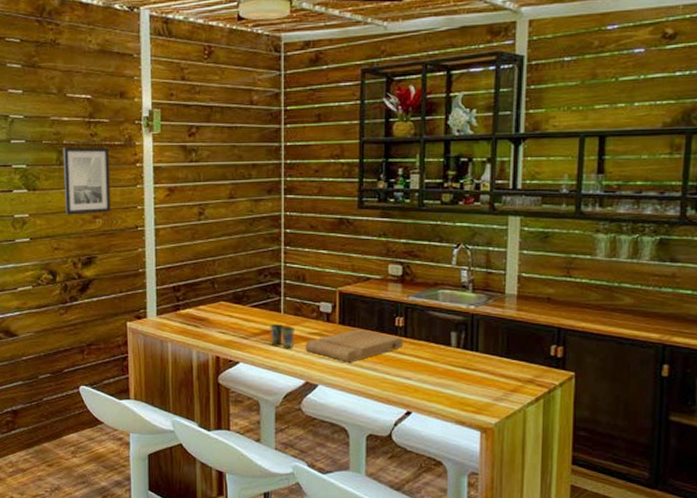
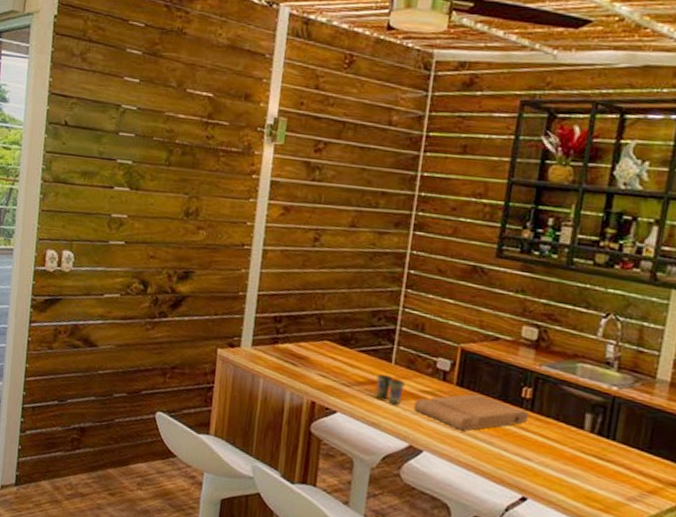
wall art: present [62,147,111,215] -> none [167,147,225,225]

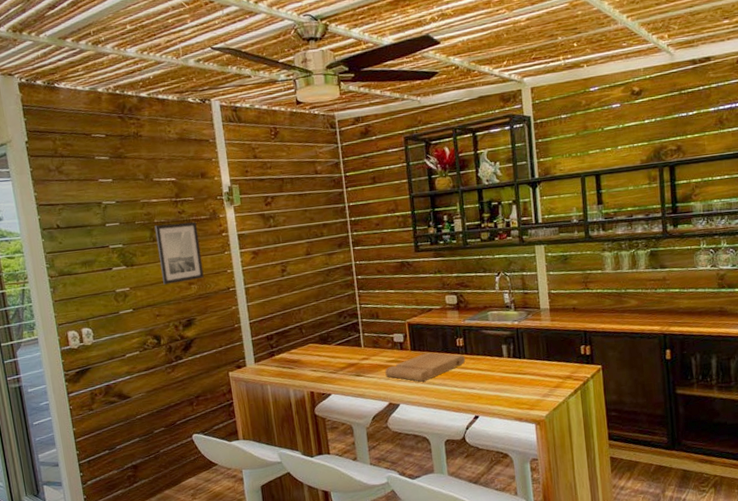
wall art: none [167,147,225,225] -> present [154,222,204,285]
cup: present [376,374,405,405] -> none [353,357,376,377]

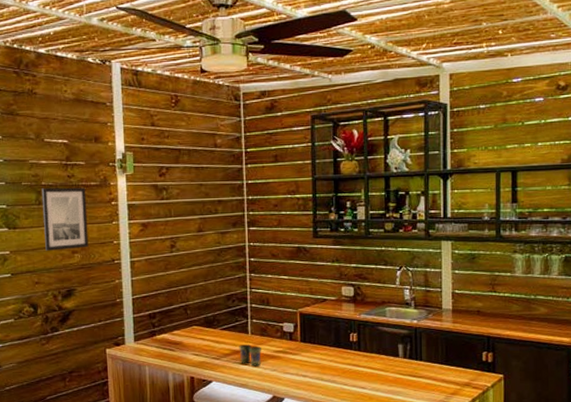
cup: none [353,357,376,377] -> present [239,344,262,366]
cutting board: present [385,352,466,382] -> none [271,345,358,376]

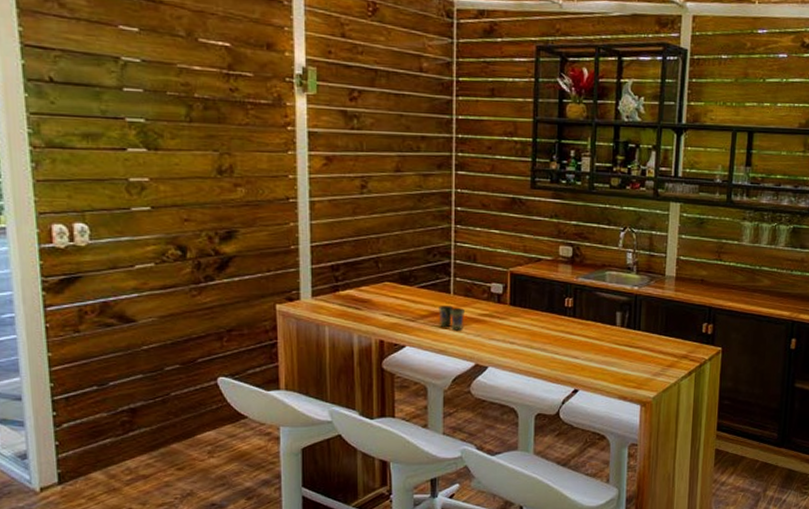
wall art: present [41,187,89,251] -> none [193,102,256,182]

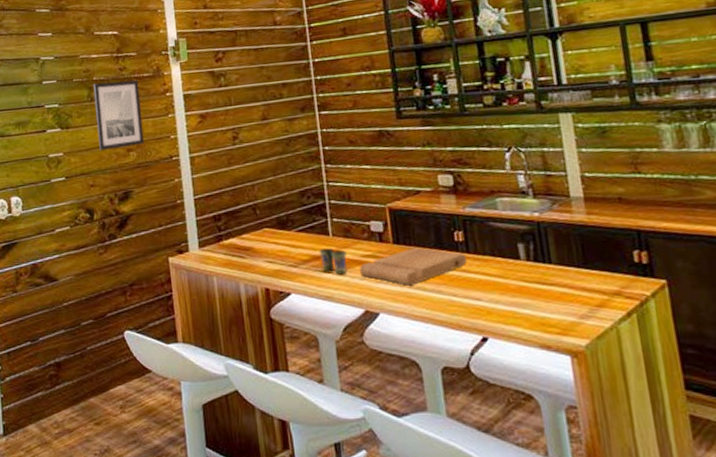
wall art: none [193,102,256,182] -> present [93,80,144,150]
cutting board: none [475,310,573,343] -> present [359,247,468,286]

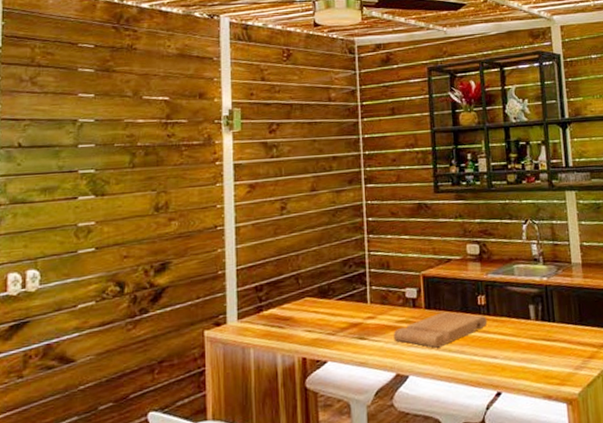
wall art: present [93,80,144,150] -> none [136,147,188,219]
cup: present [319,248,348,275] -> none [357,315,383,341]

